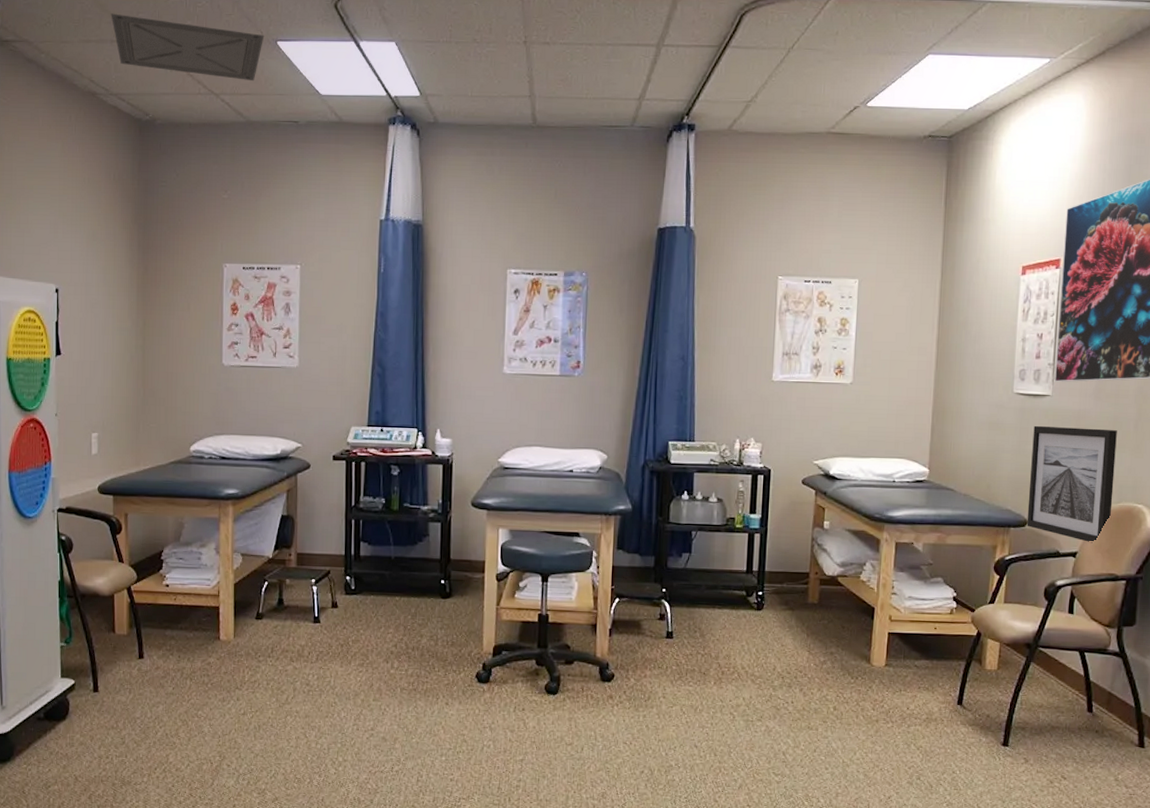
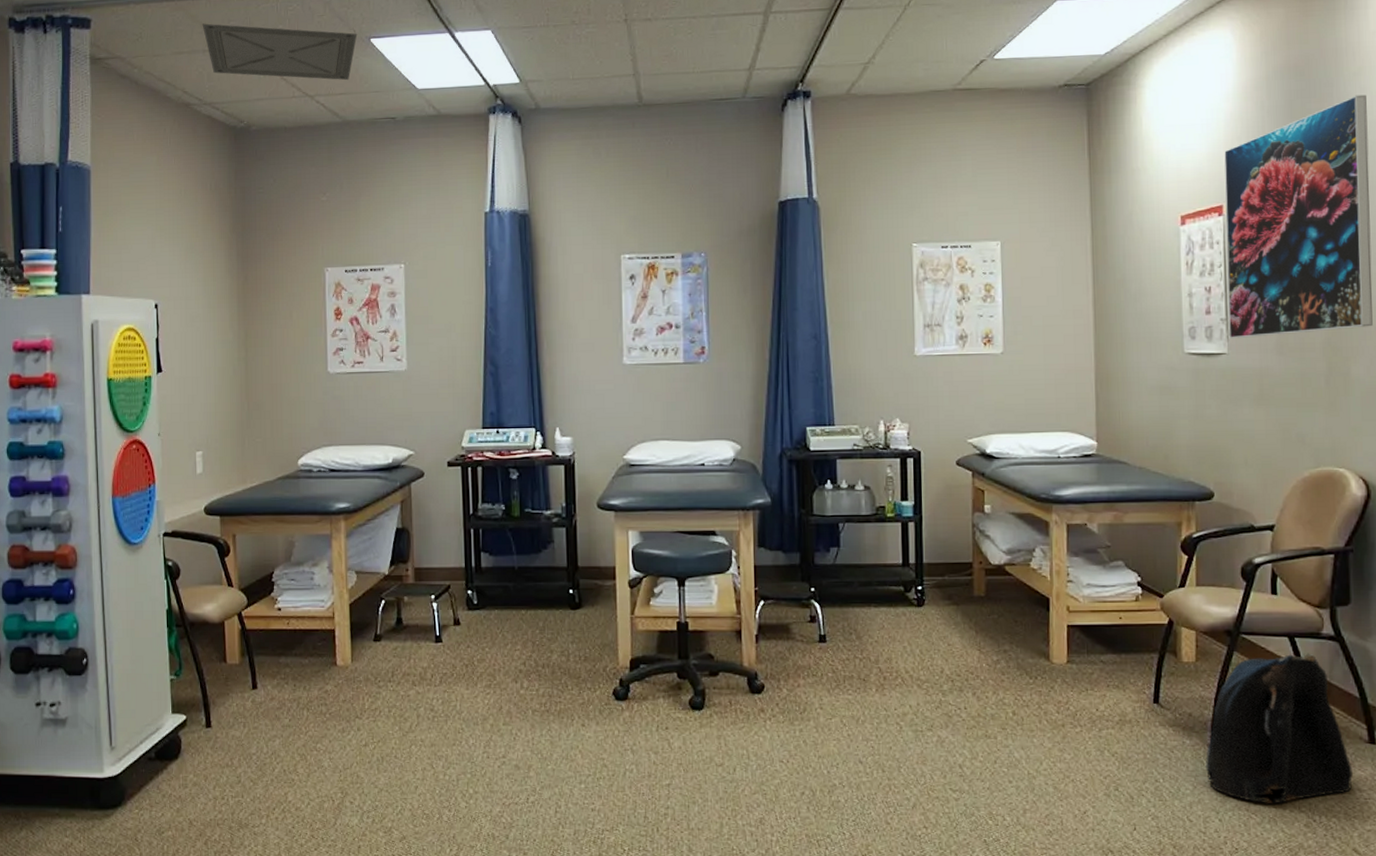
backpack: none [996,666,1122,796] -> present [1205,653,1353,804]
wall art: present [1026,425,1117,543] -> none [1211,387,1310,514]

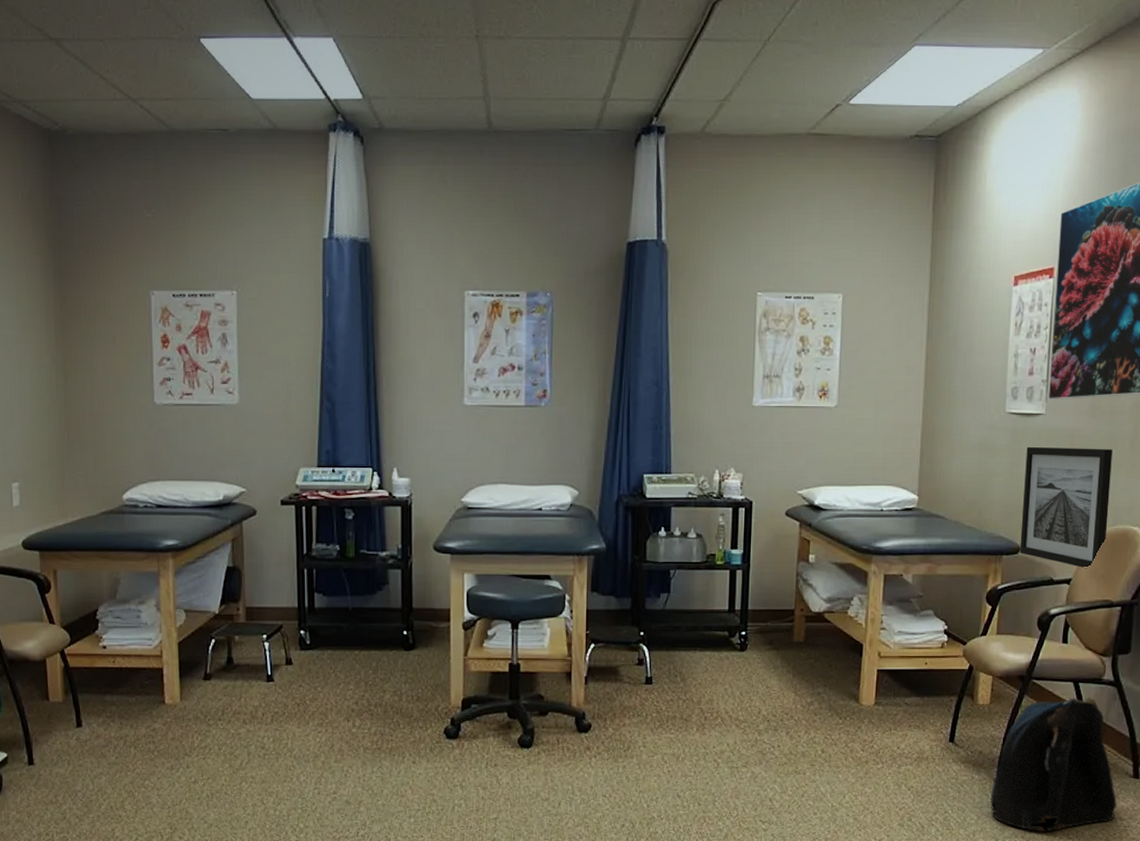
ceiling vent: present [202,23,358,81] -> none [9,8,186,85]
wall art: none [1211,387,1310,514] -> present [1019,446,1113,569]

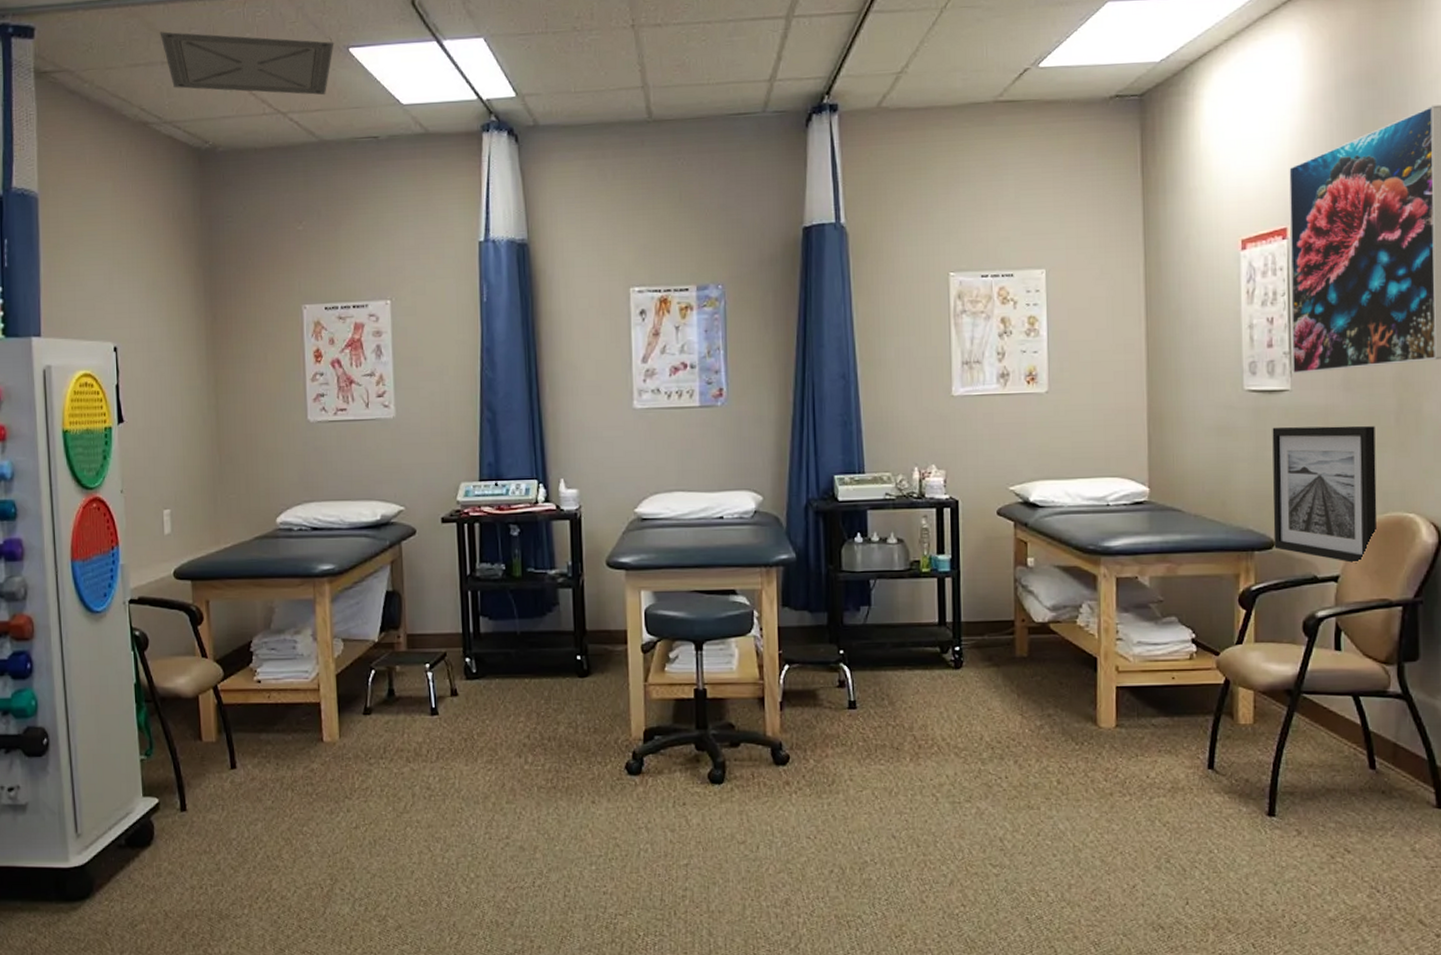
ceiling vent: none [9,8,186,85] -> present [160,31,334,96]
backpack: present [989,697,1117,832] -> none [1262,712,1419,875]

